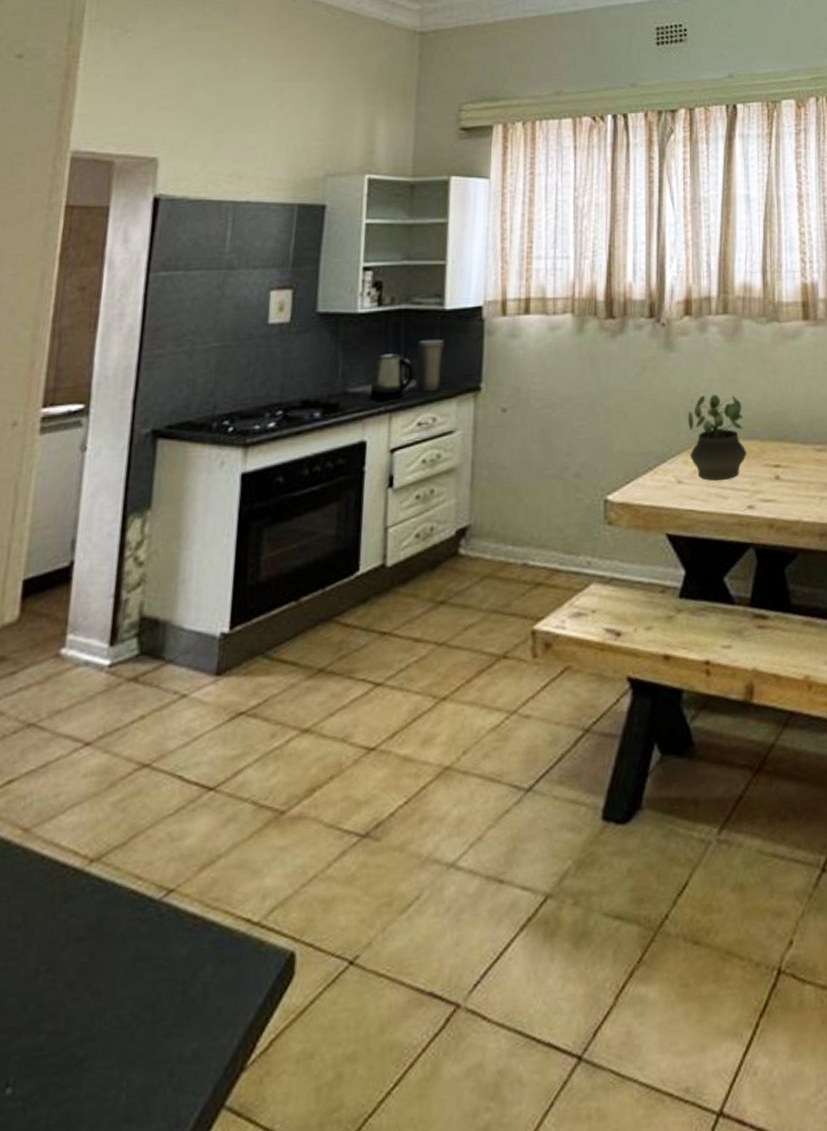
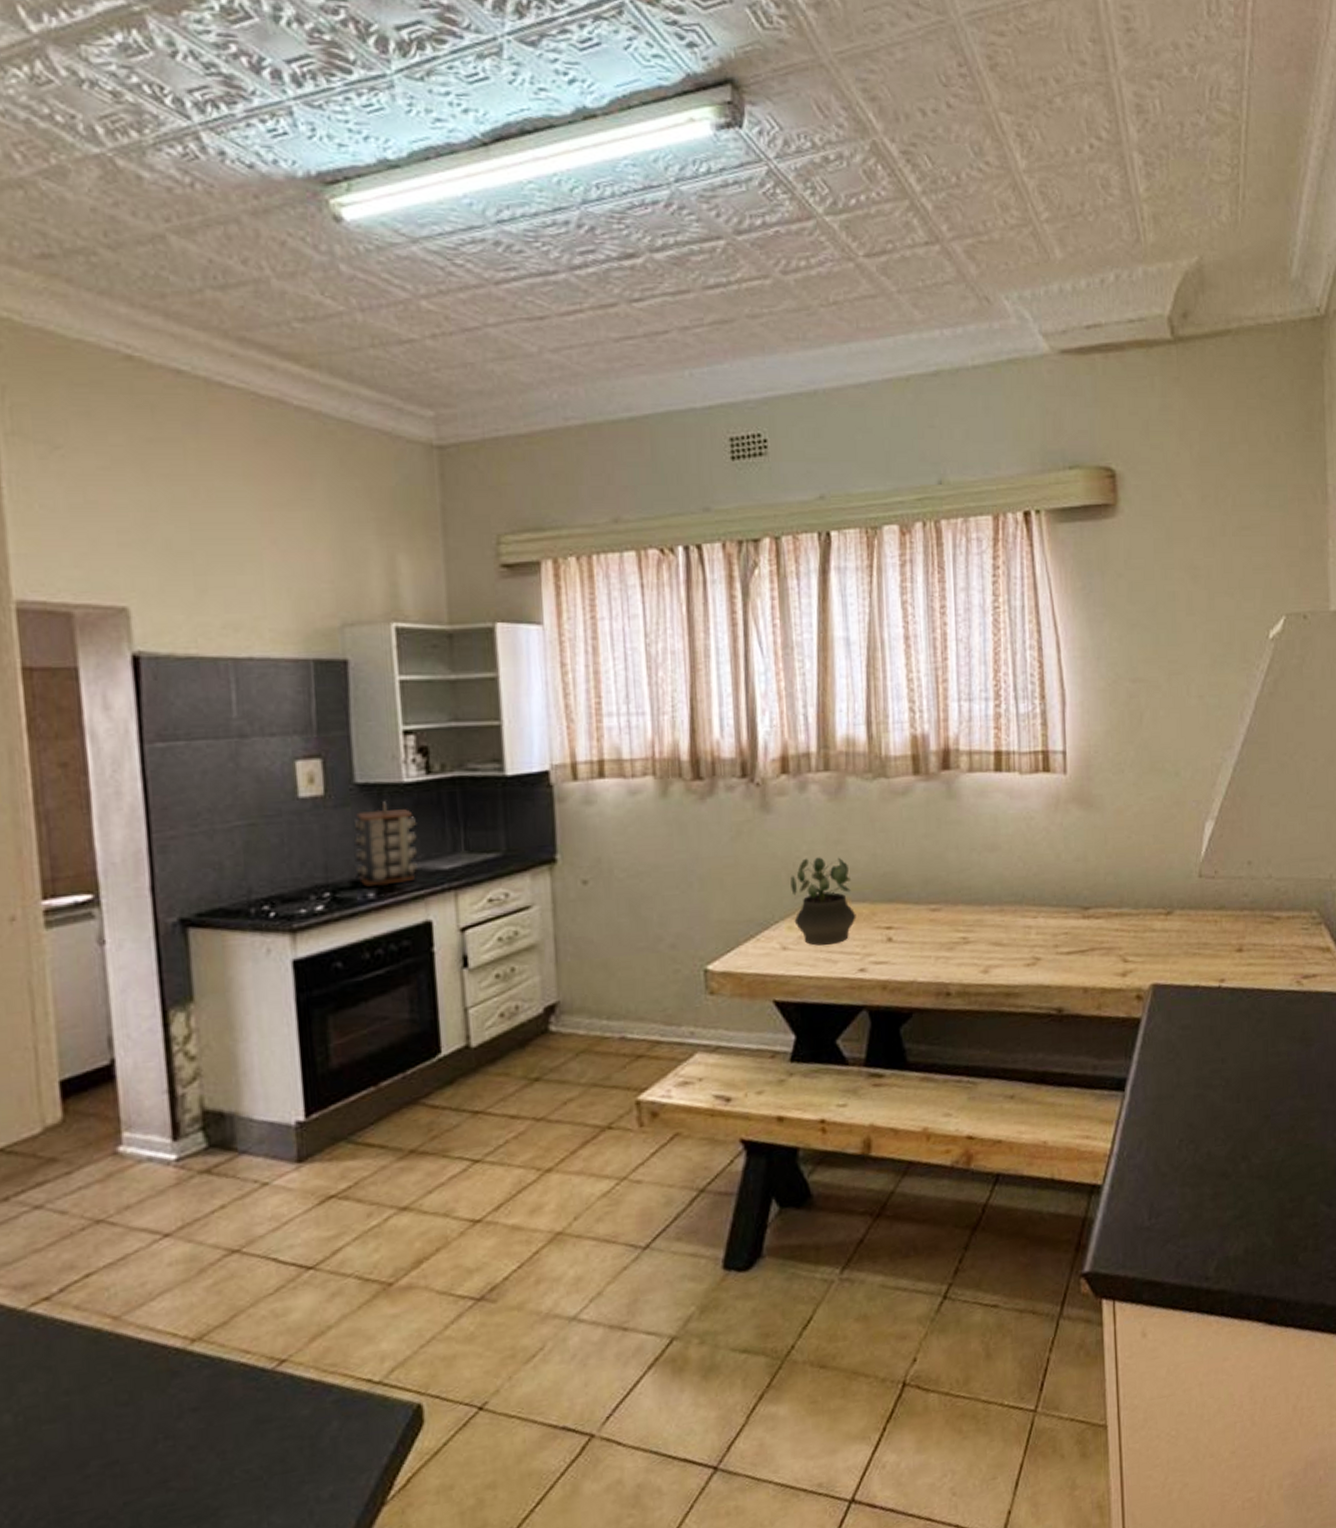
spice rack: none [306,329,364,408] -> present [353,801,418,887]
kettle: present [369,353,415,401] -> none [428,826,478,878]
canister: present [414,339,445,393] -> none [478,808,511,867]

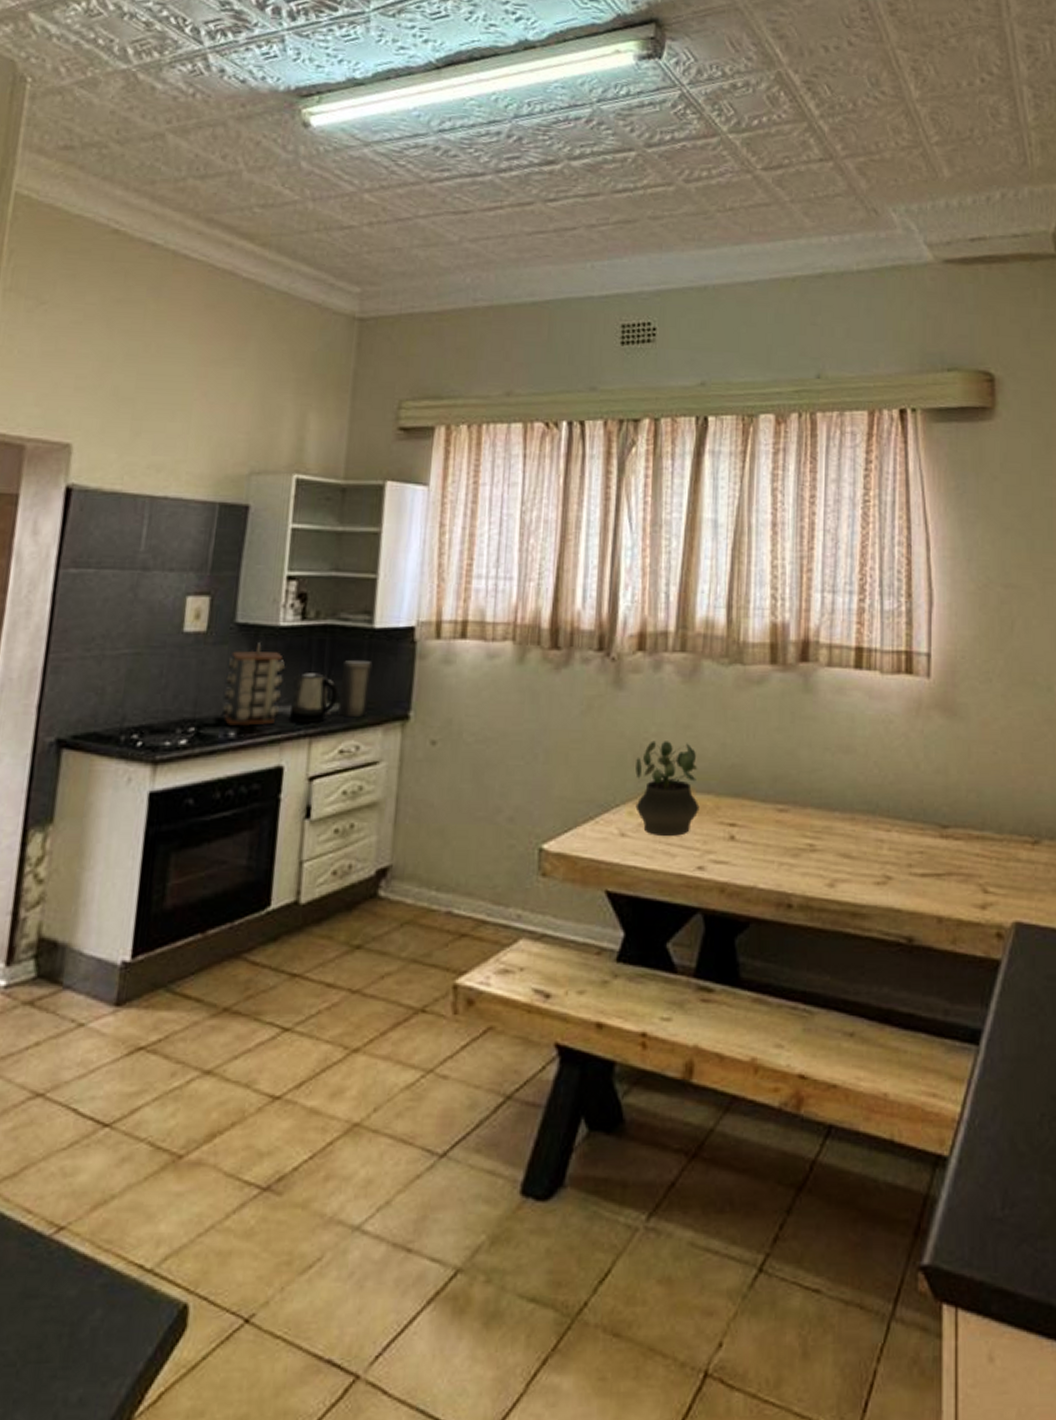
kettle: none [428,826,478,878] -> present [288,673,339,724]
canister: none [478,808,511,867] -> present [336,659,373,718]

